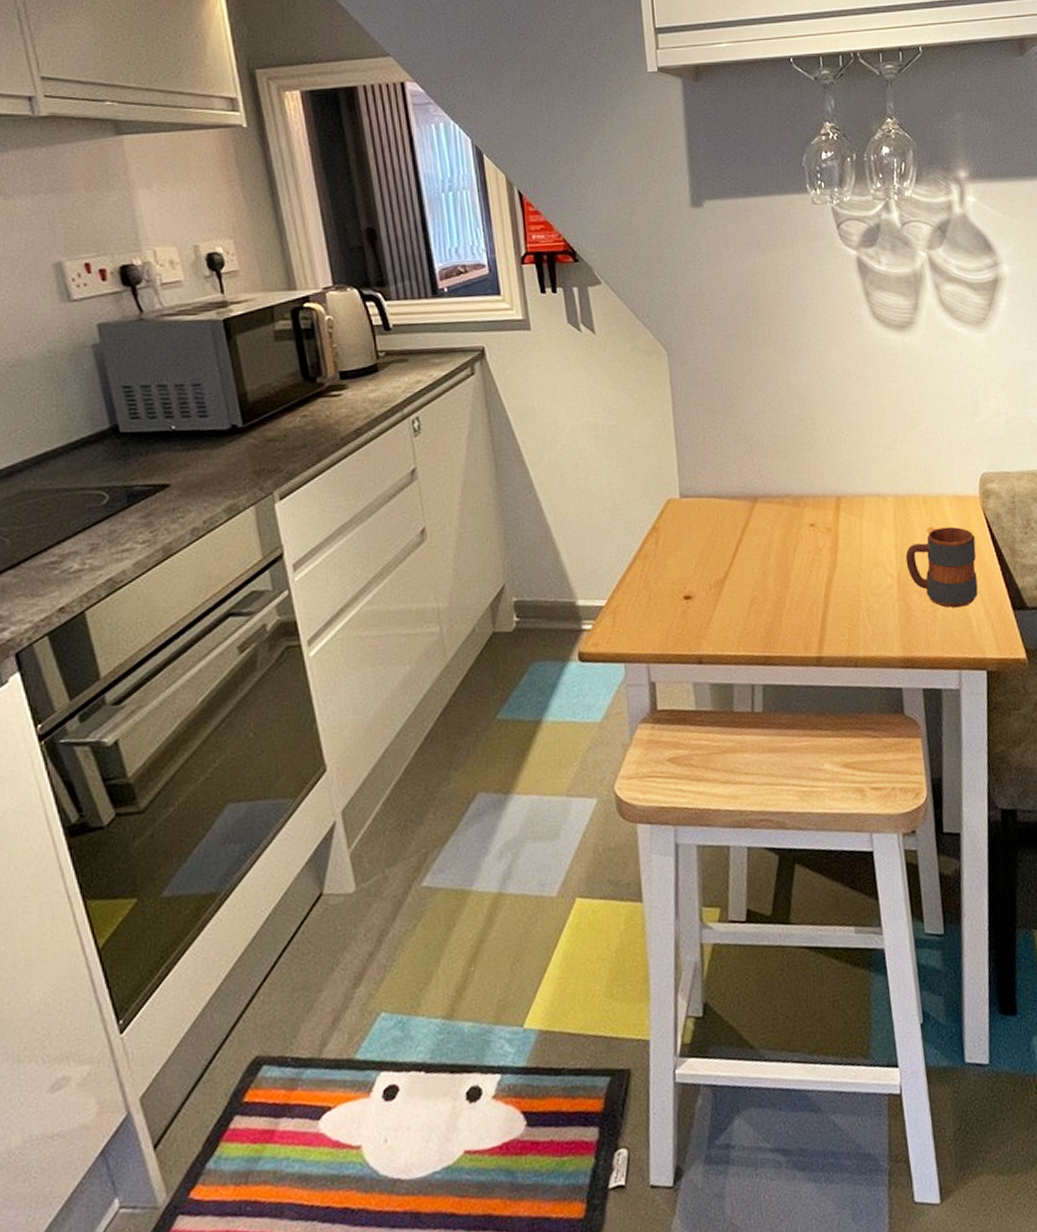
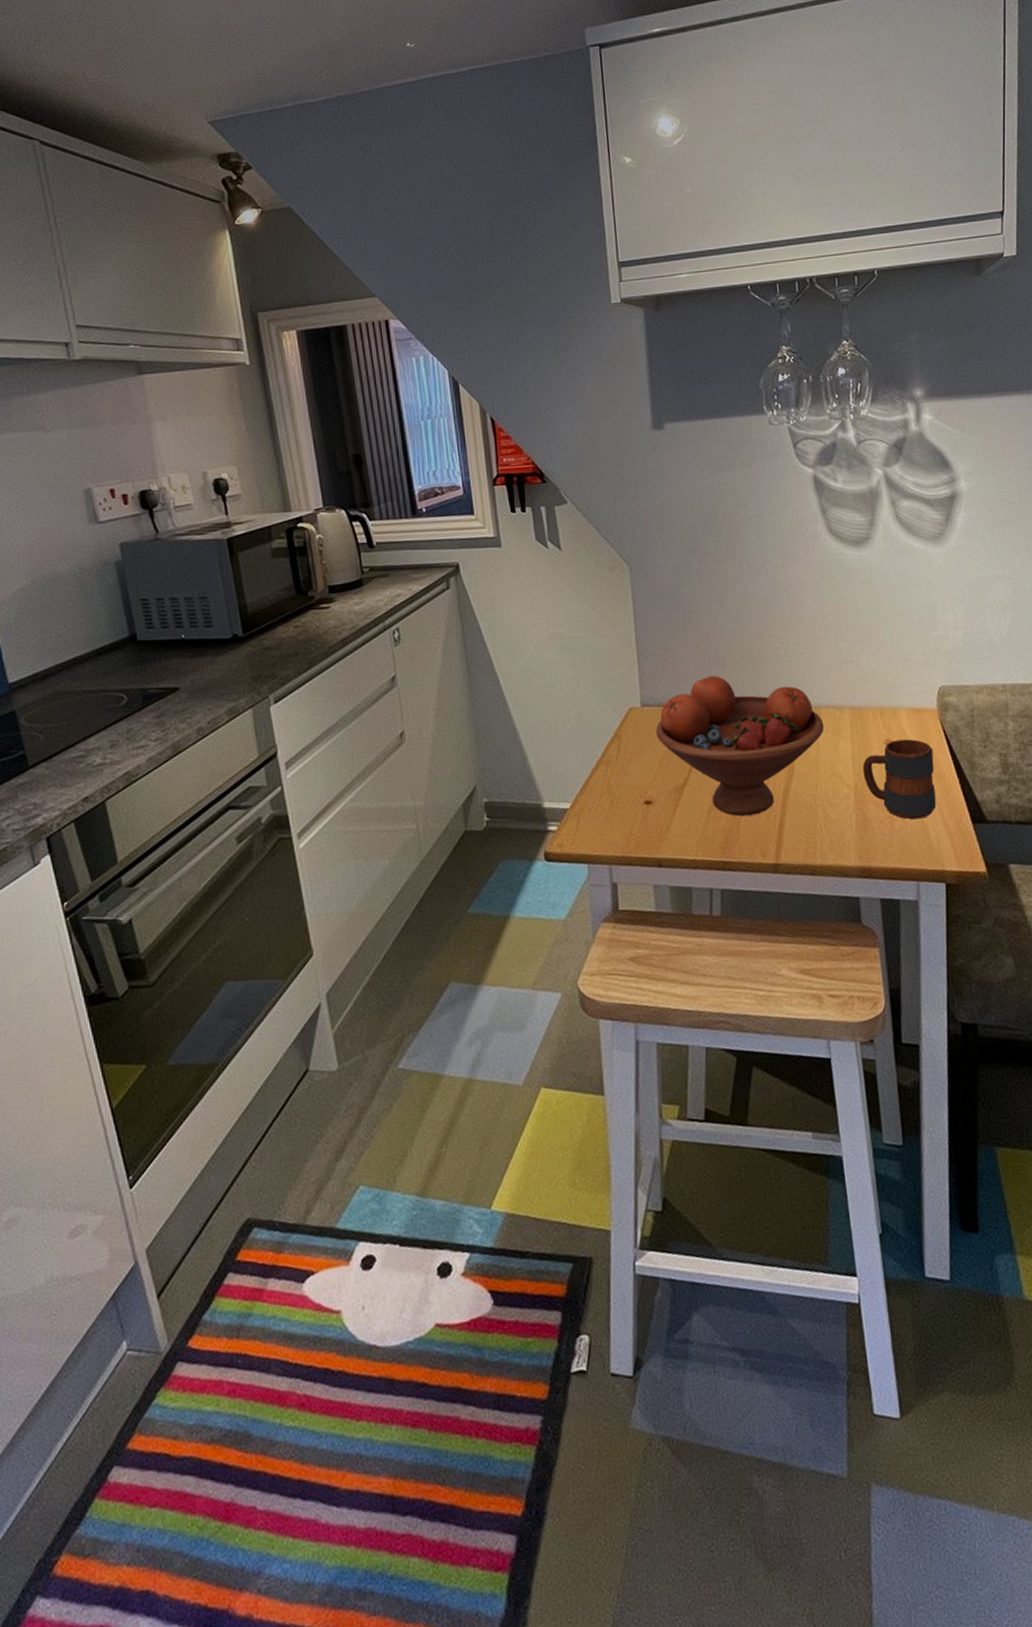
fruit bowl: none [695,464,868,610] -> present [656,675,825,817]

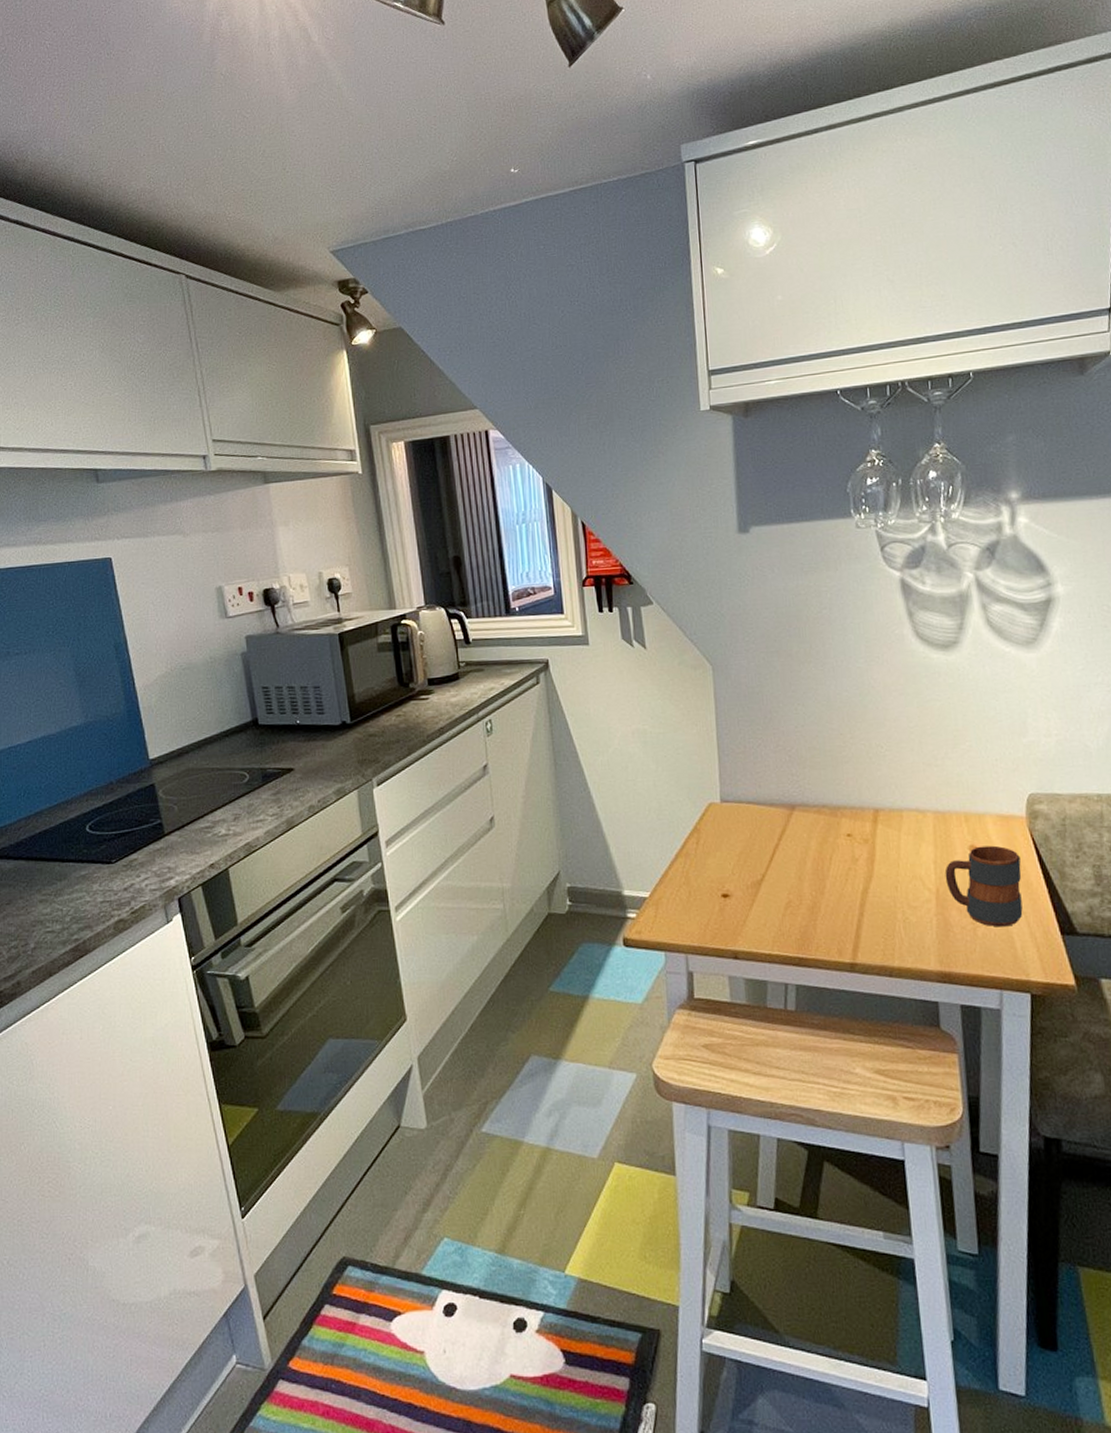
fruit bowl: present [656,675,825,817] -> none [735,774,906,915]

